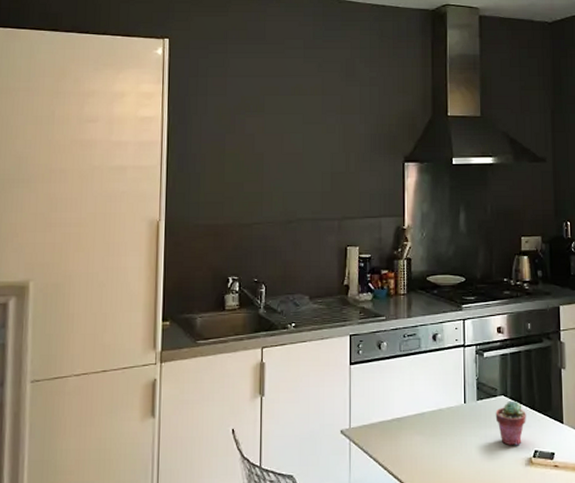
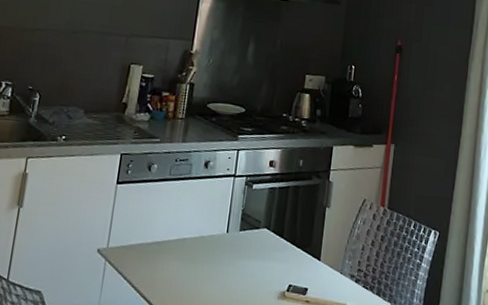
potted succulent: present [495,400,526,446] -> none [255,234,286,279]

